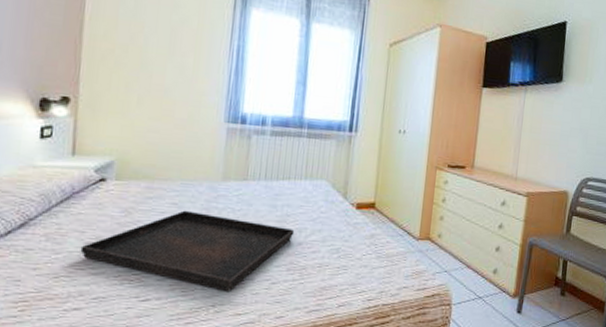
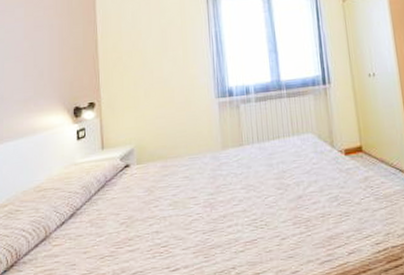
serving tray: present [80,210,295,291] -> none [117,181,293,253]

